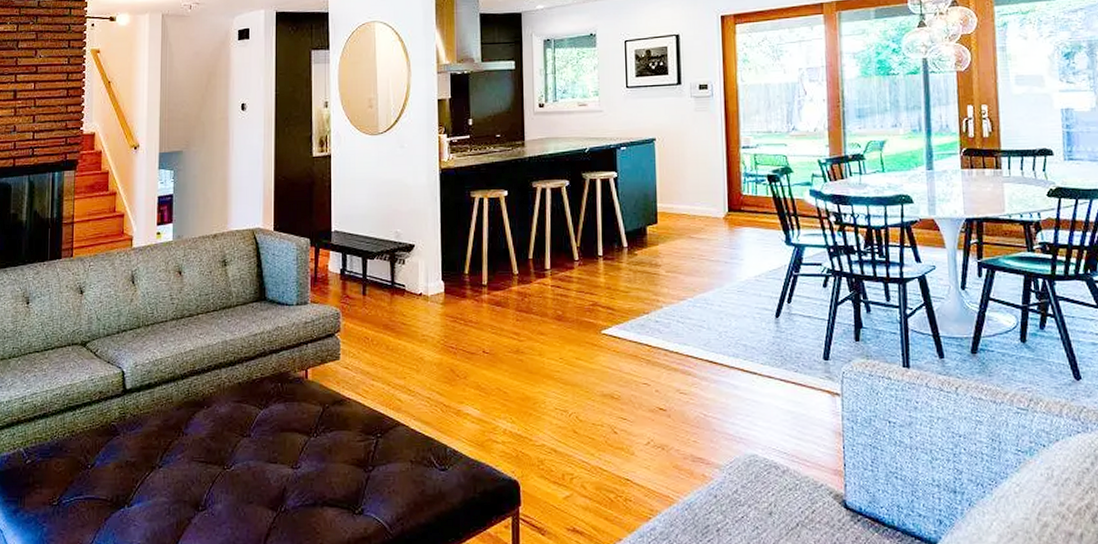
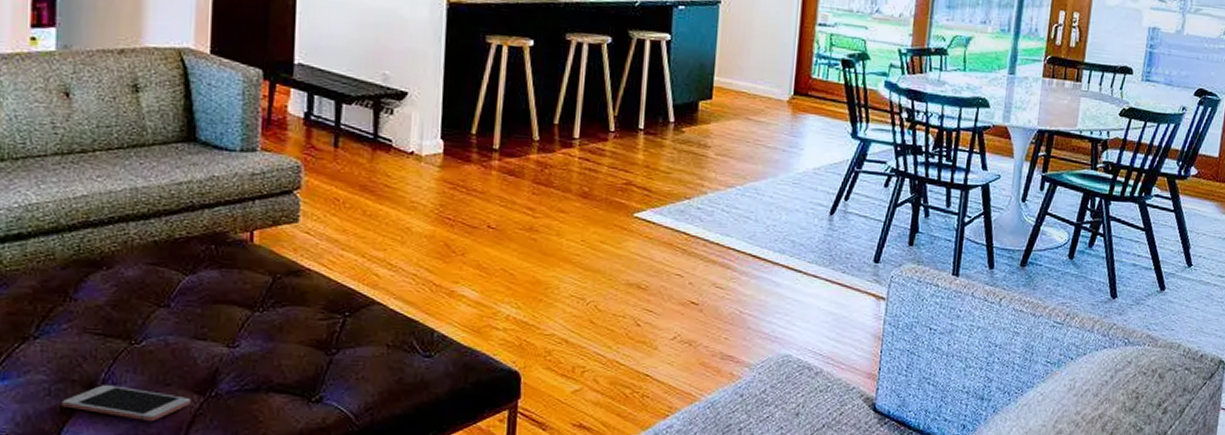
cell phone: none [177,504,266,535] -> present [61,385,190,422]

